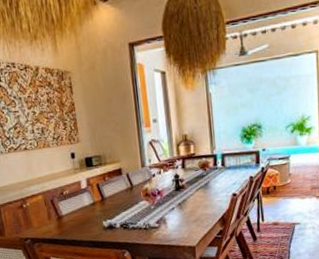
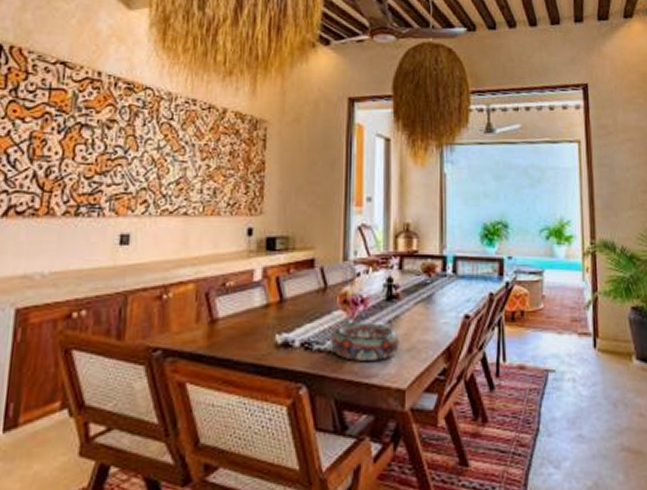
decorative bowl: none [140,206,188,232] -> present [329,323,399,361]

